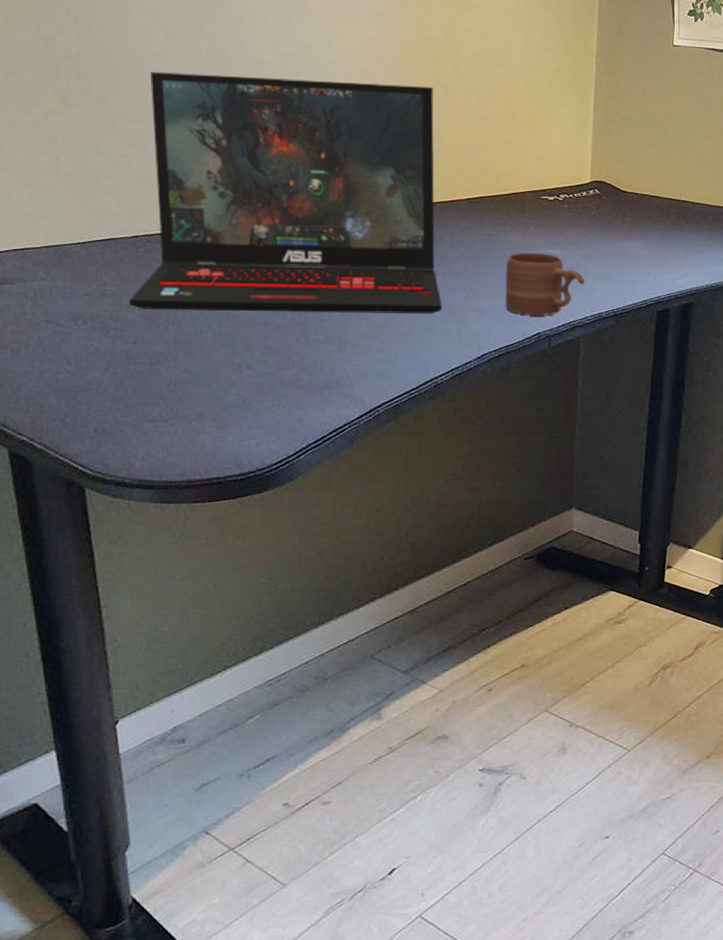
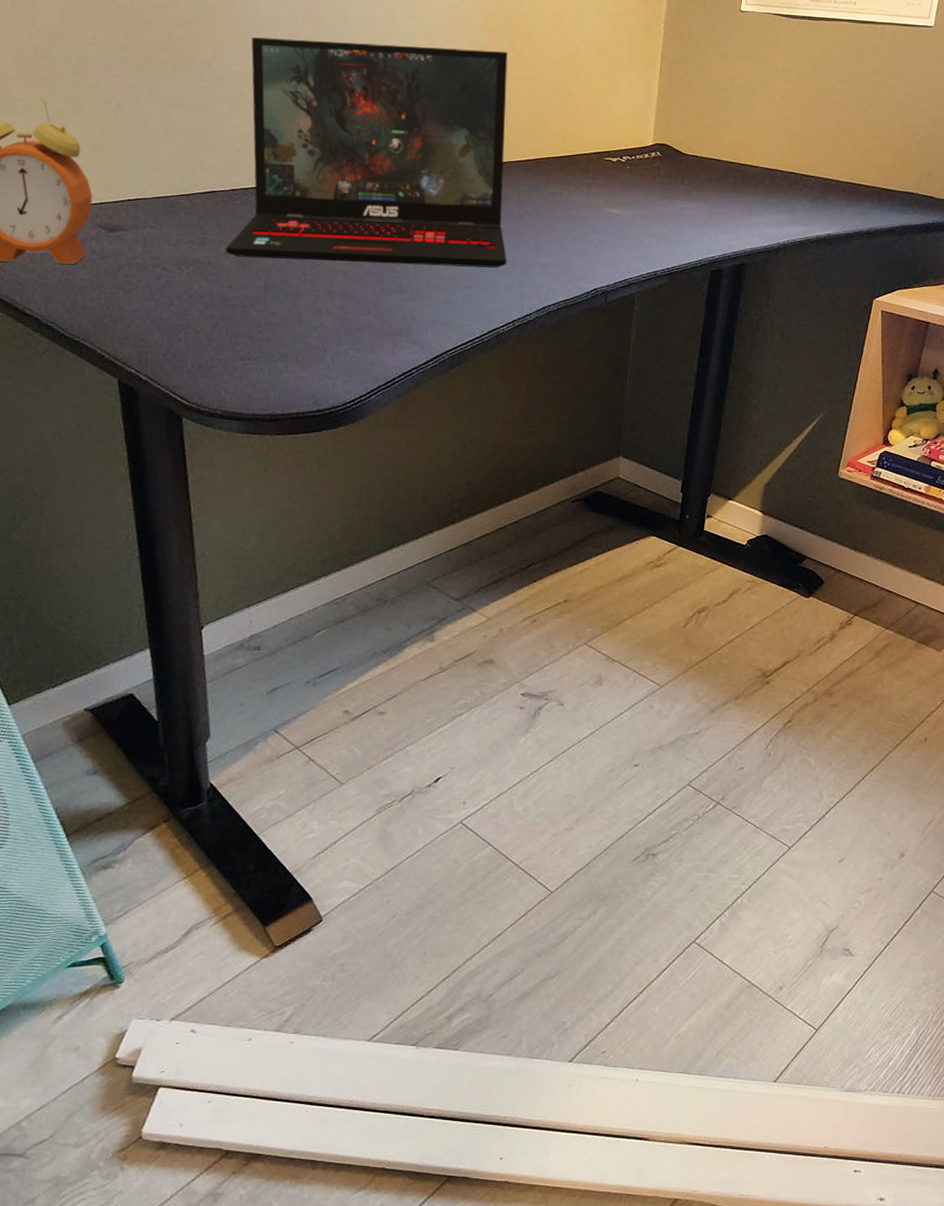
mug: present [505,252,584,315] -> none [566,211,642,272]

